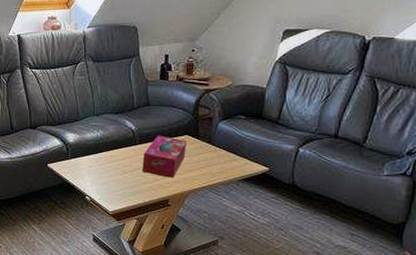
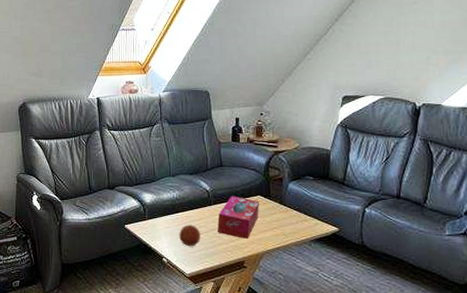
fruit: none [102,164,125,186] -> present [179,224,201,247]

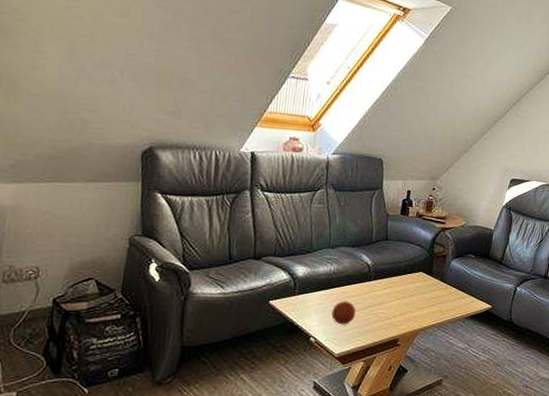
tissue box: present [217,195,260,239] -> none [374,271,421,316]

